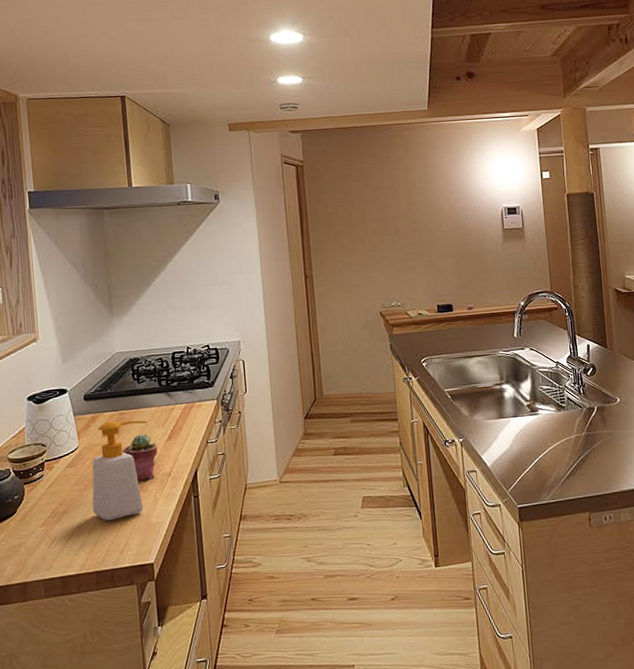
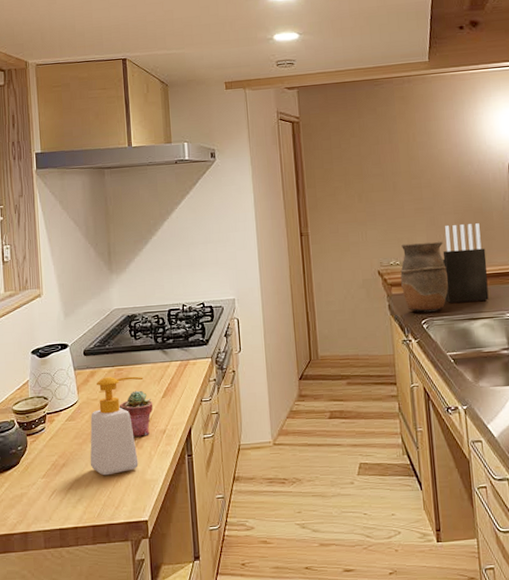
vase: none [401,283,446,351] -> present [400,241,449,312]
knife block: none [440,266,483,342] -> present [442,223,489,303]

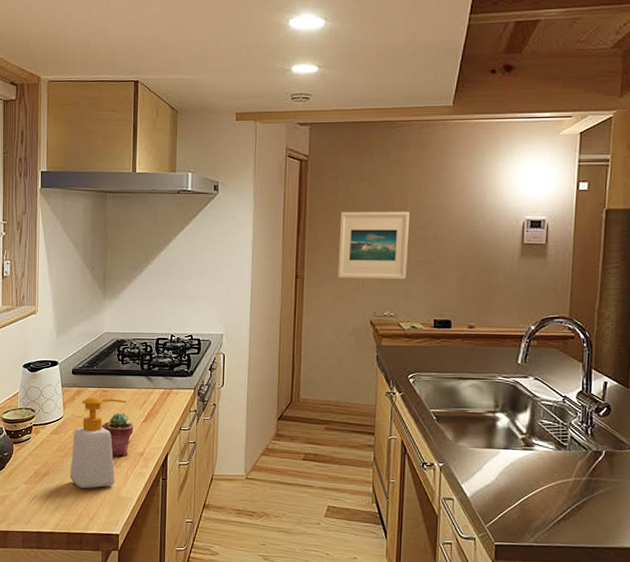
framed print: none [336,163,407,233] -> present [338,212,409,280]
vase: present [400,241,449,312] -> none [392,295,442,367]
knife block: present [442,223,489,303] -> none [435,281,485,361]

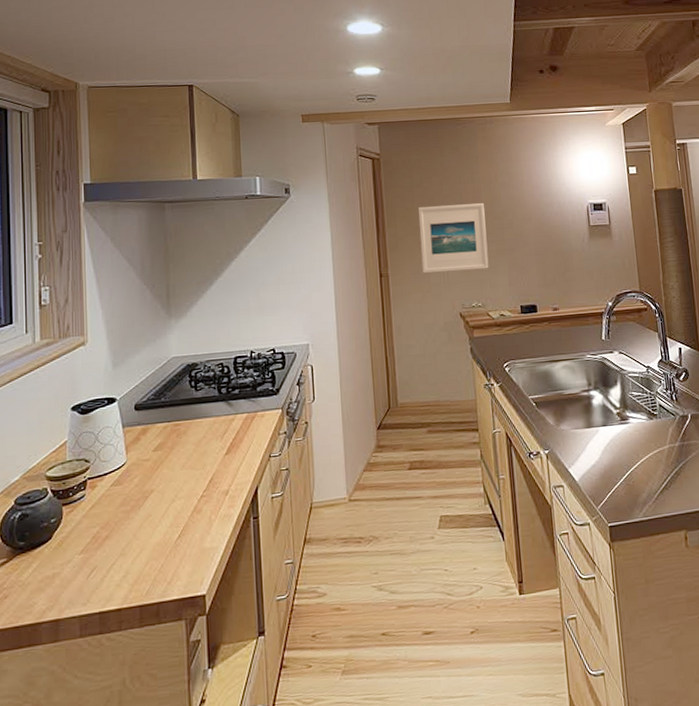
soap bottle: present [70,397,127,489] -> none [138,432,204,547]
potted succulent: present [101,412,134,456] -> none [175,447,215,501]

